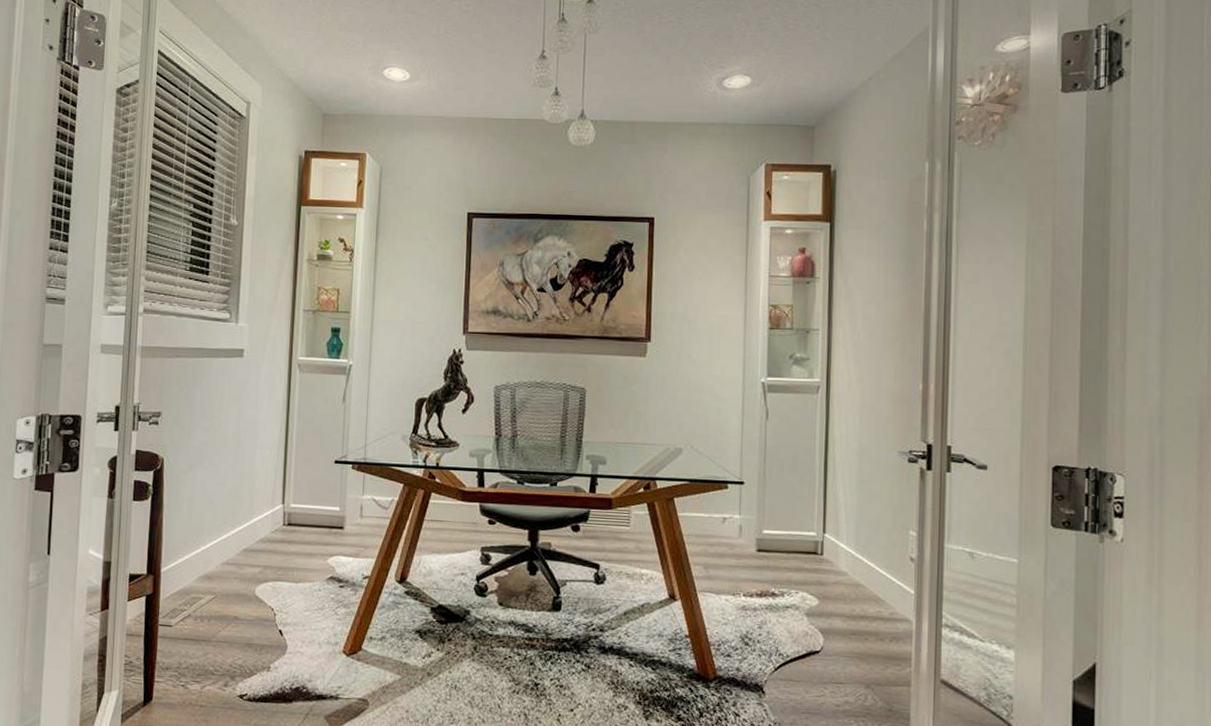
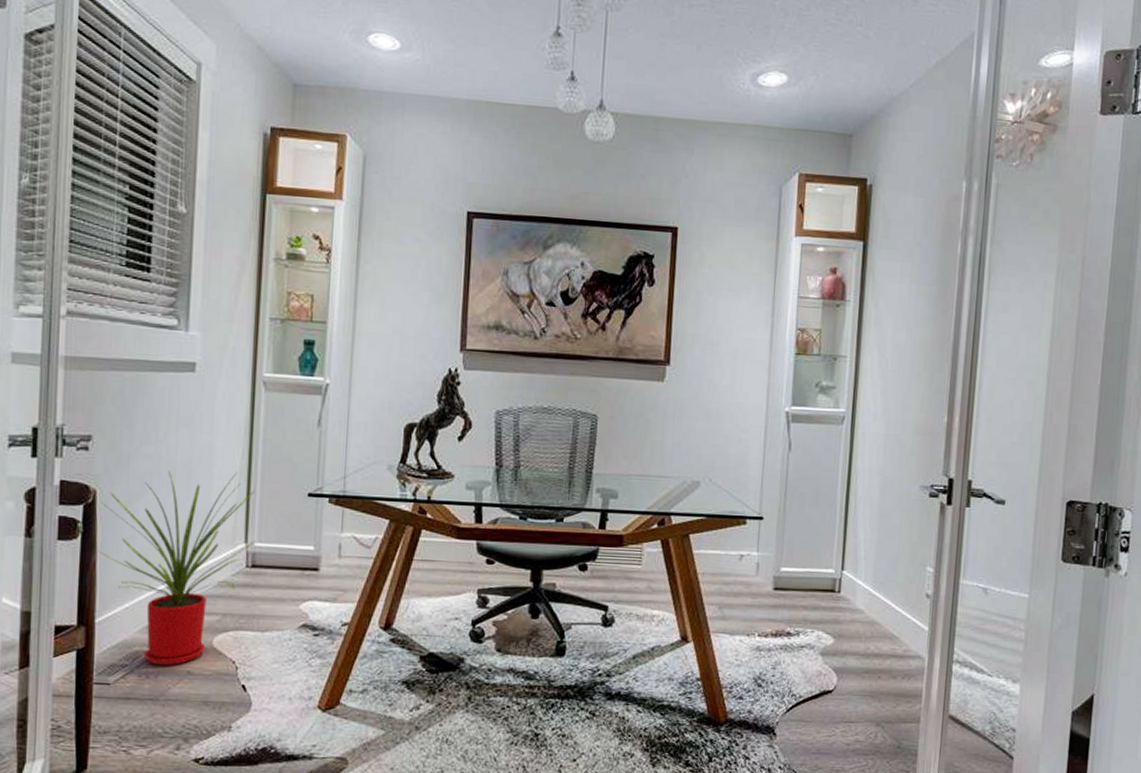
house plant: none [165,441,291,611] -> present [99,471,256,666]

